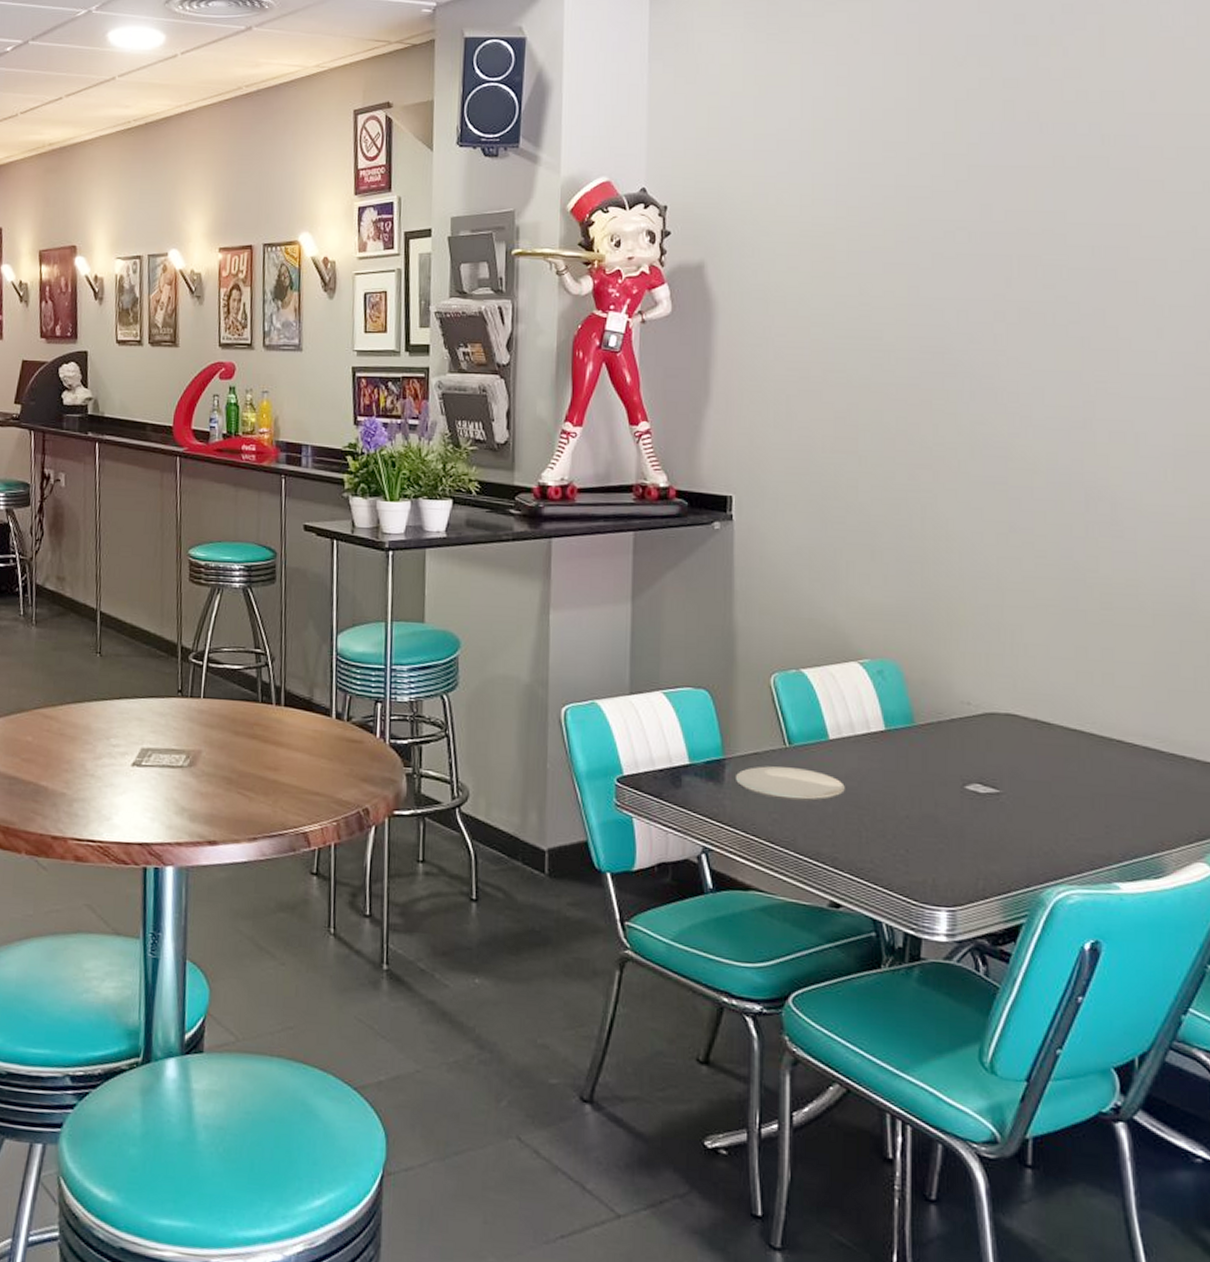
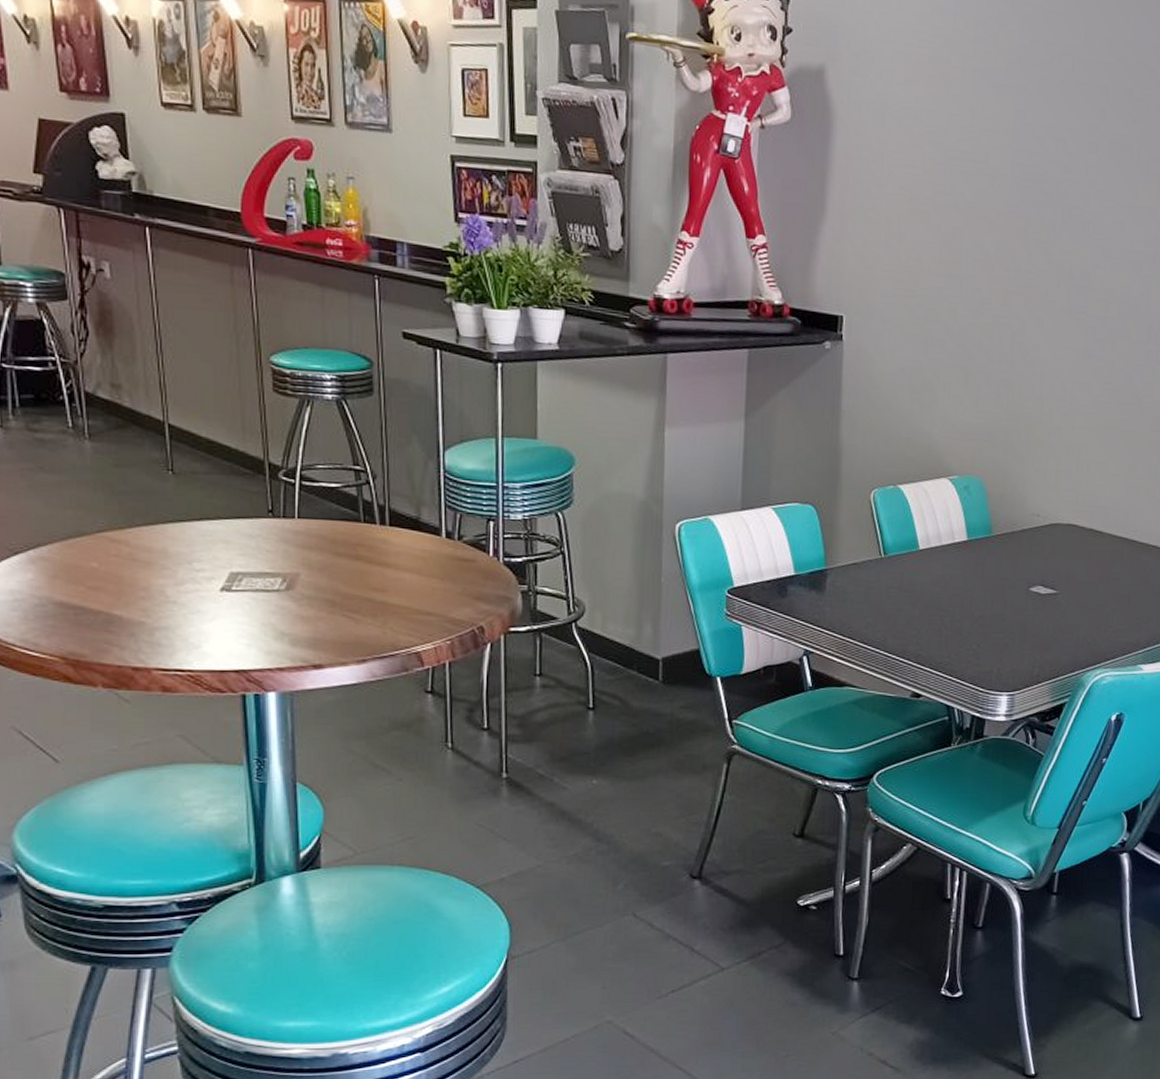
plate: present [735,766,845,802] -> none [835,575,930,606]

